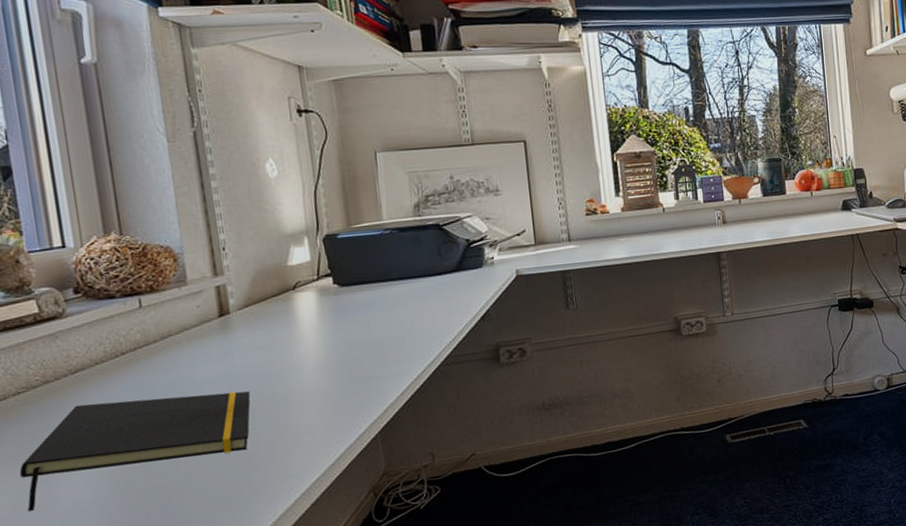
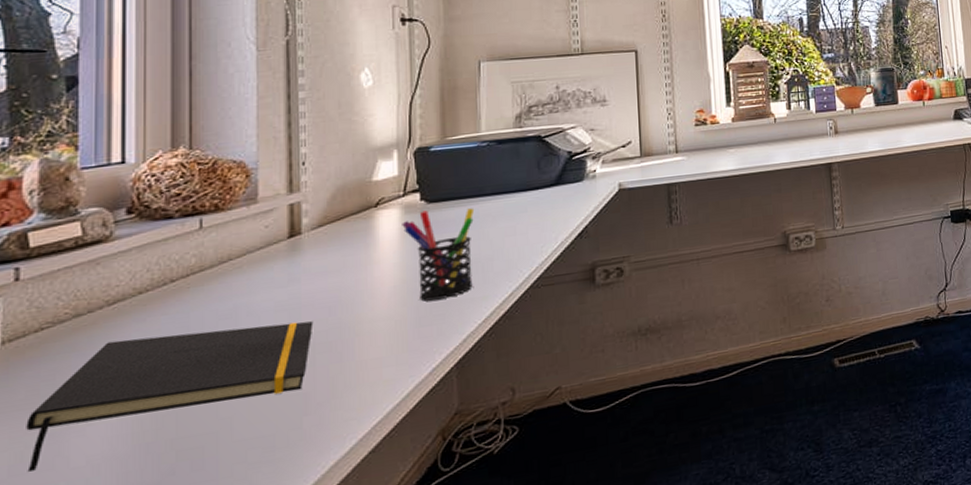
pen holder: none [319,292,389,376] -> present [402,208,475,302]

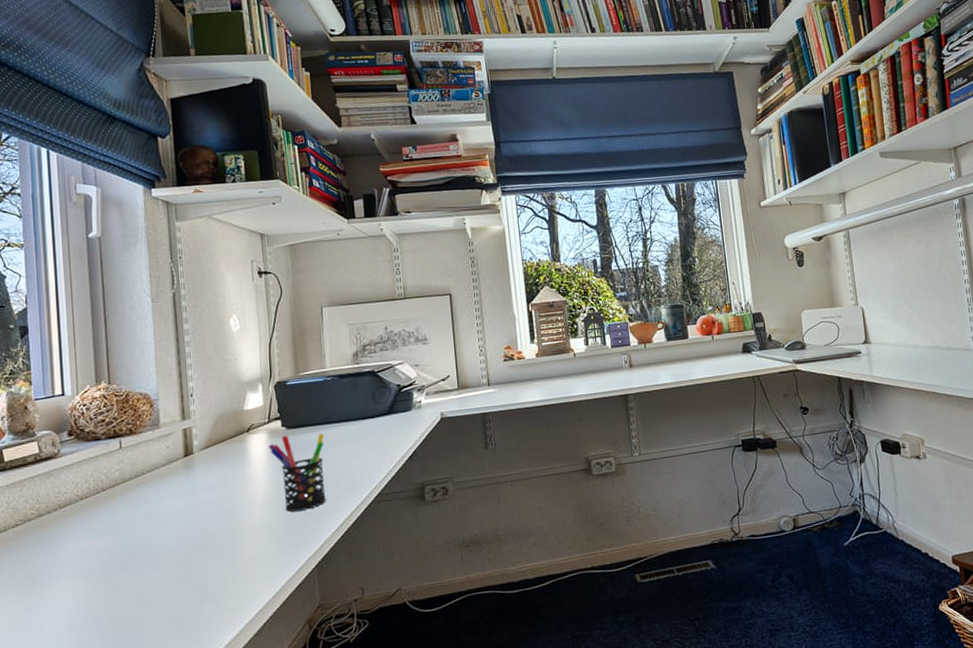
notepad: present [26,321,314,472] -> none [12,526,207,635]

